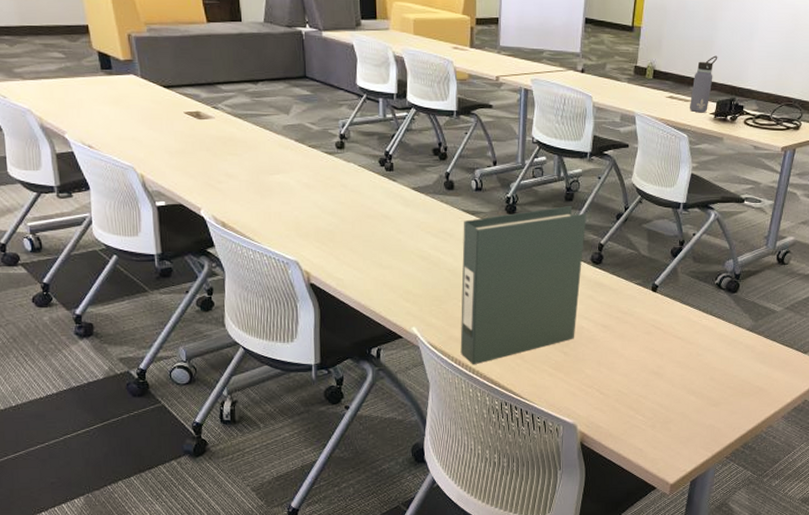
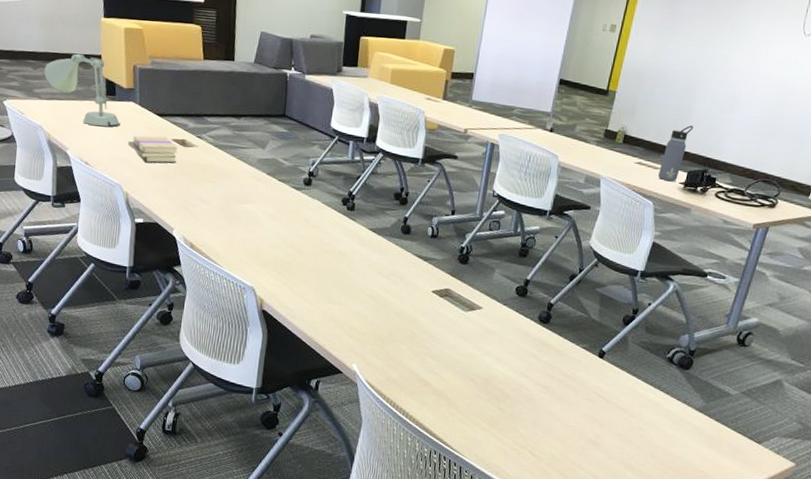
desk lamp: none [22,25,123,105] -> present [44,53,121,128]
books: none [135,110,193,141] -> present [128,135,178,163]
binder: present [460,206,587,364] -> none [396,261,539,409]

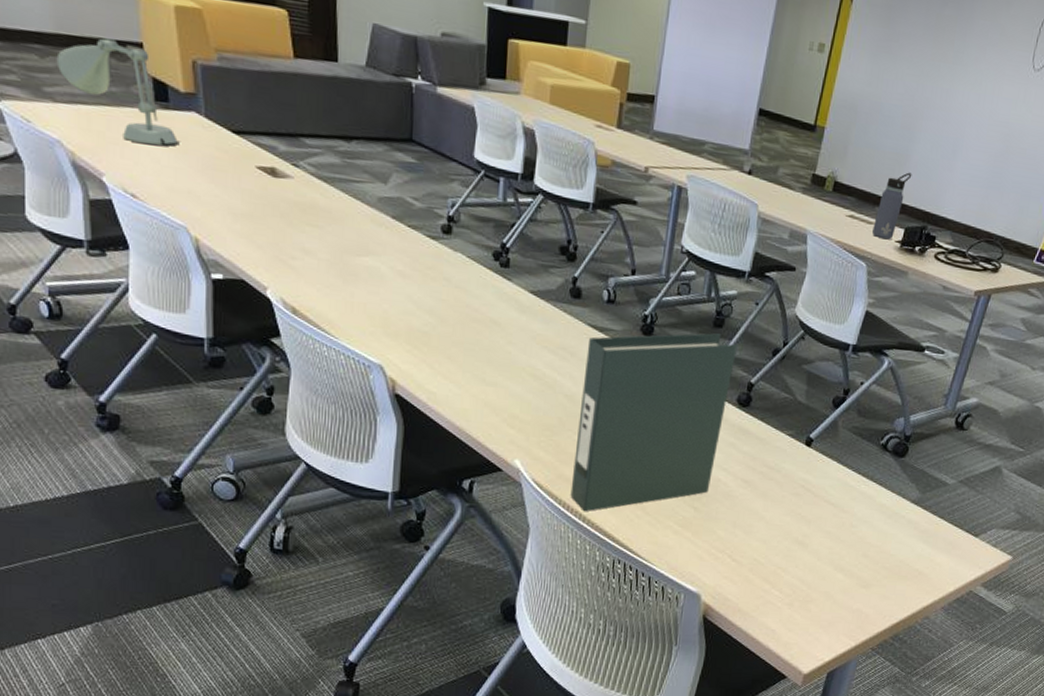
books: present [128,135,178,163] -> none [193,160,266,200]
binder: none [396,261,539,409] -> present [570,333,738,511]

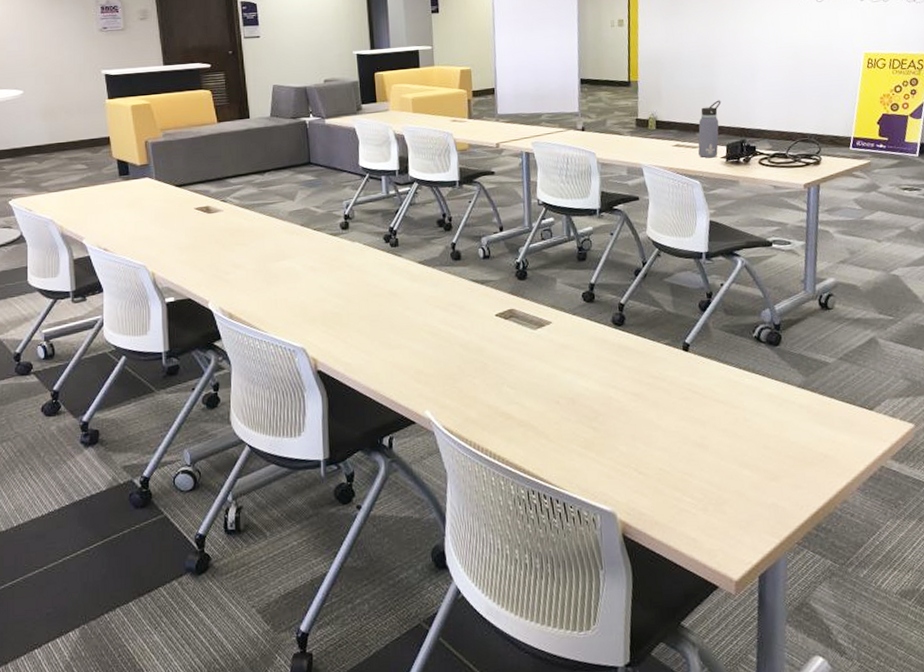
desk lamp: present [56,38,180,147] -> none [50,139,138,210]
binder: present [570,333,738,511] -> none [472,266,604,448]

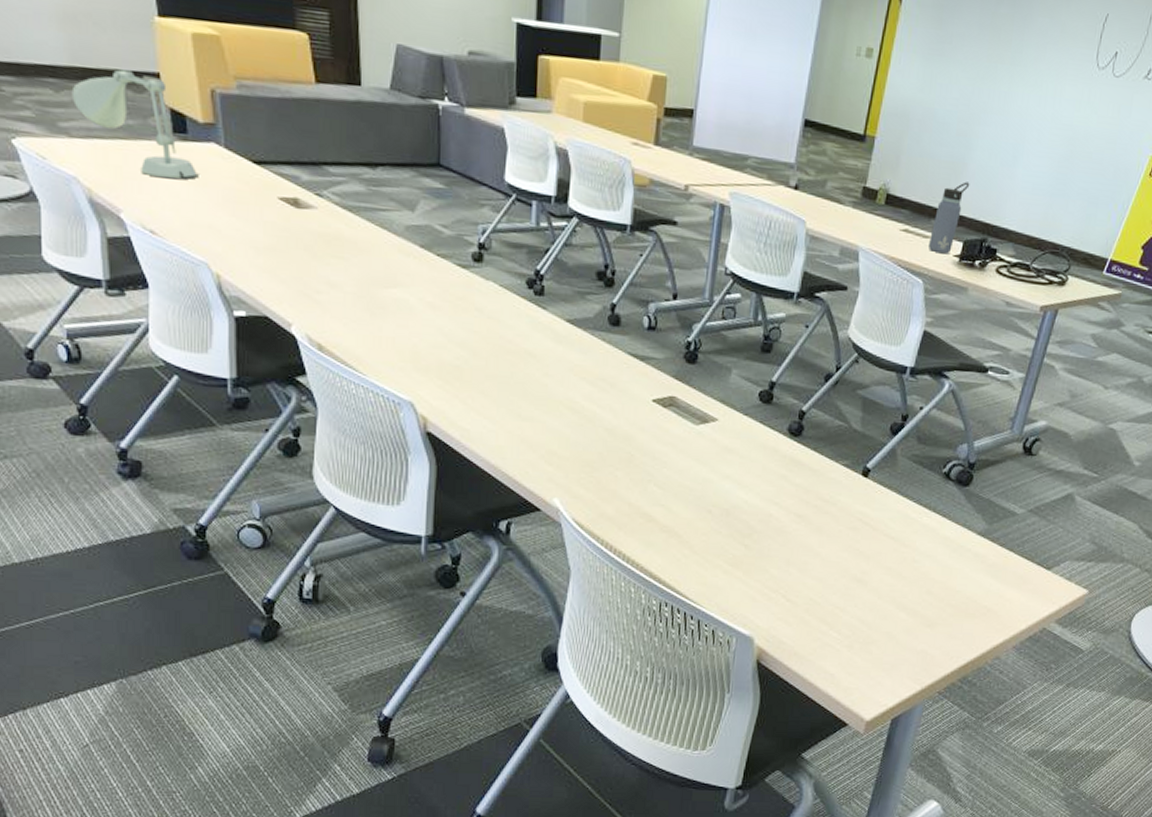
desk lamp: none [50,139,138,210] -> present [71,69,199,181]

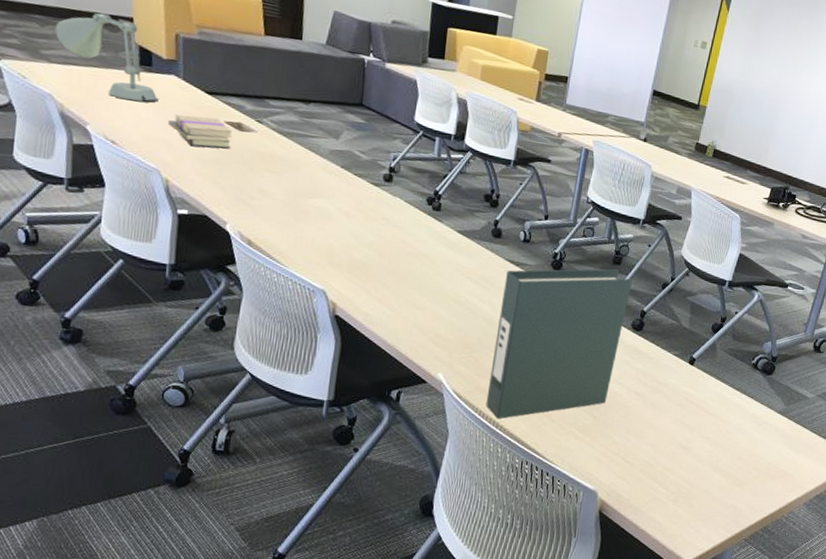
books: none [213,192,289,232] -> present [168,114,233,149]
binder: none [613,359,787,551] -> present [486,269,633,419]
water bottle: present [929,181,970,254] -> none [745,144,777,197]

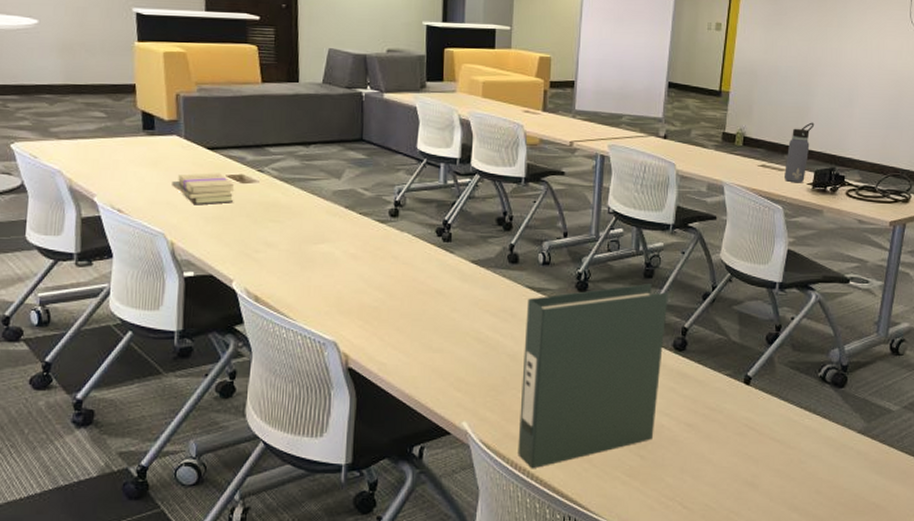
desk lamp: present [54,12,159,103] -> none [63,84,162,167]
water bottle: none [745,144,777,197] -> present [785,122,815,183]

